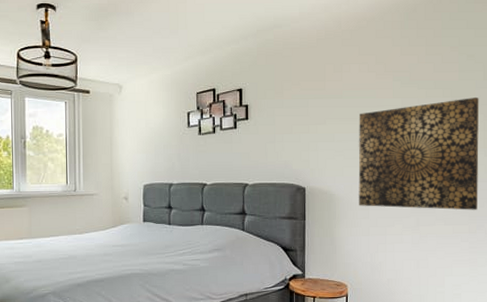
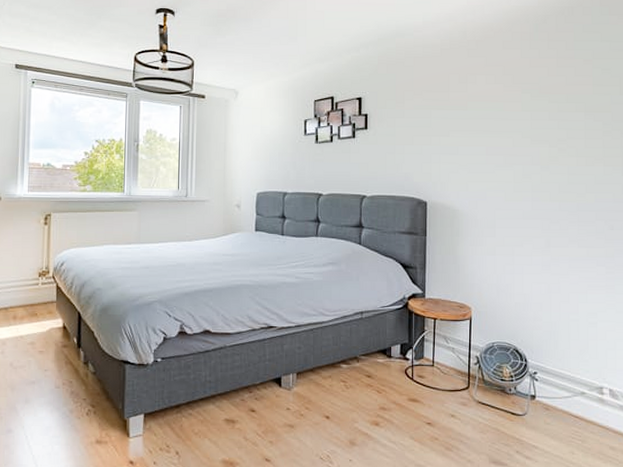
wall art: present [358,97,479,210] -> none [484,113,616,233]

